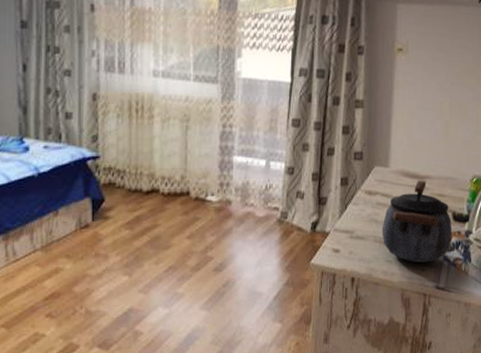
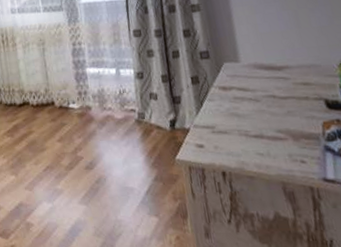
kettle: present [382,180,453,263] -> none [244,71,332,154]

